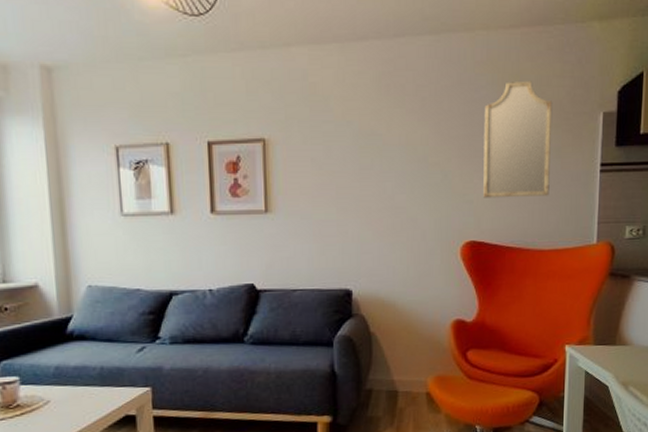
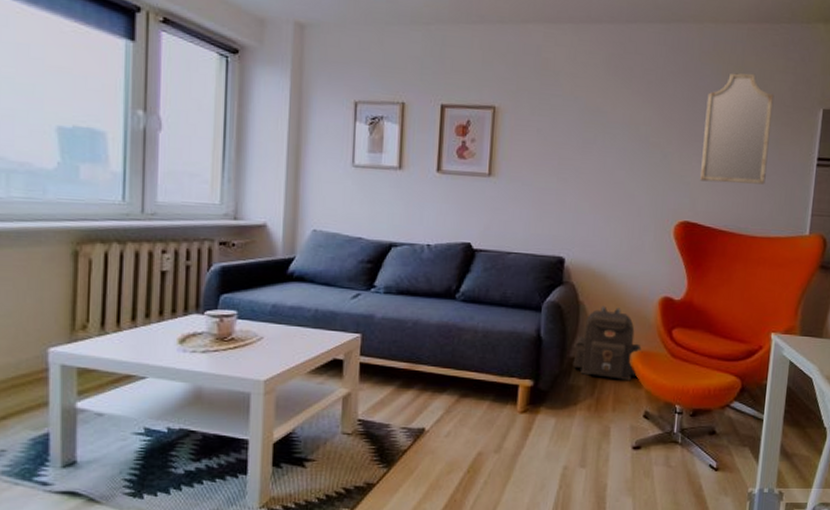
backpack: none [370,334,439,407] -> present [573,306,643,381]

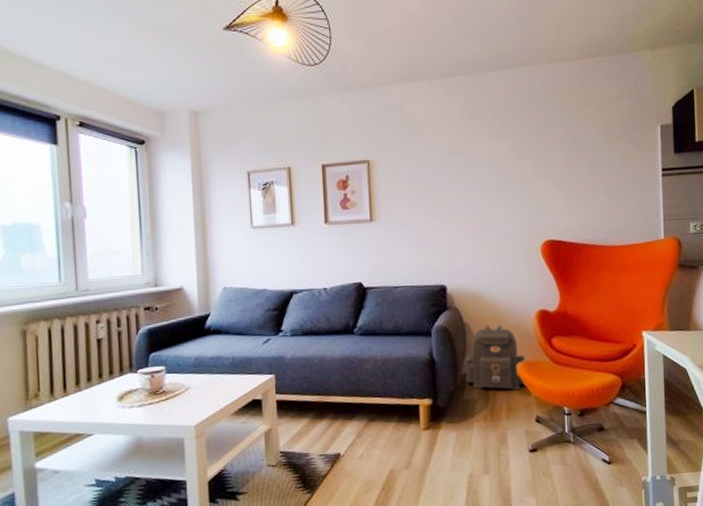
home mirror: present [700,73,775,185] -> none [555,102,617,202]

